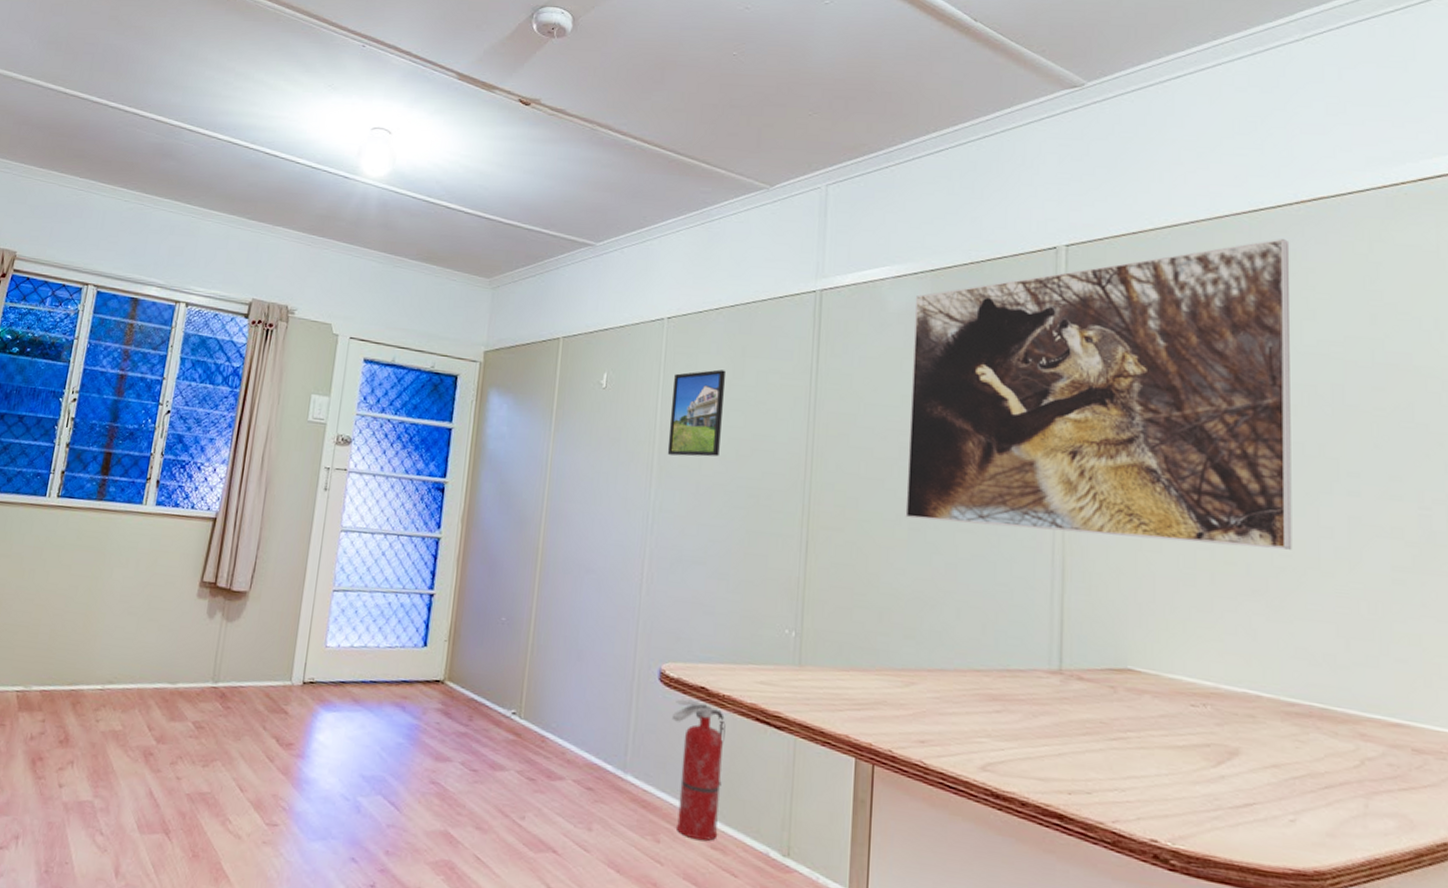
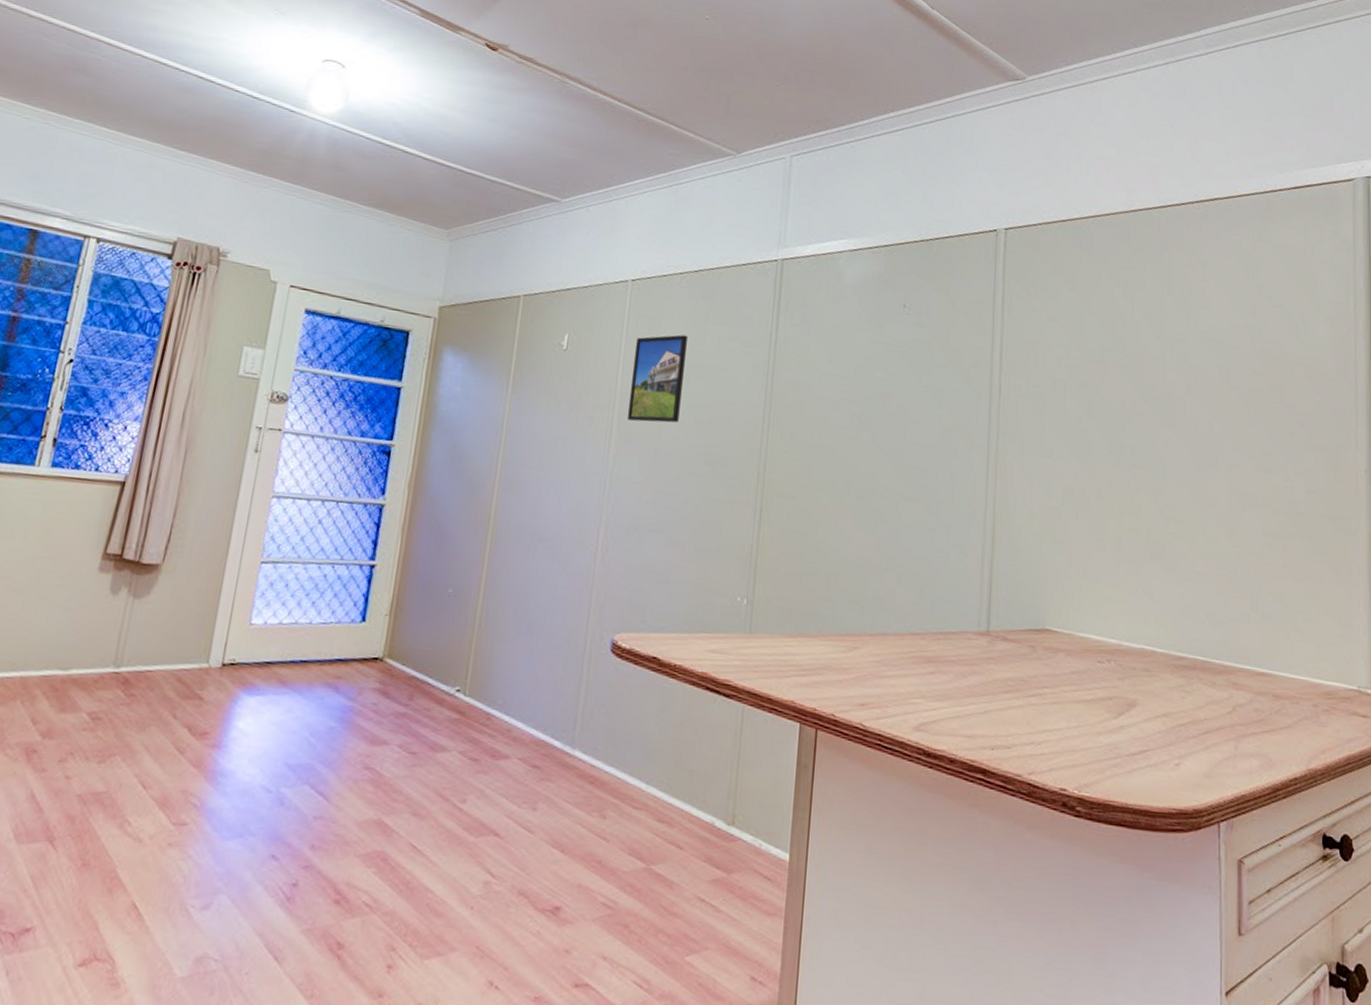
fire extinguisher: present [671,699,726,841] -> none [622,670,676,815]
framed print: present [905,239,1292,550] -> none [854,233,1190,517]

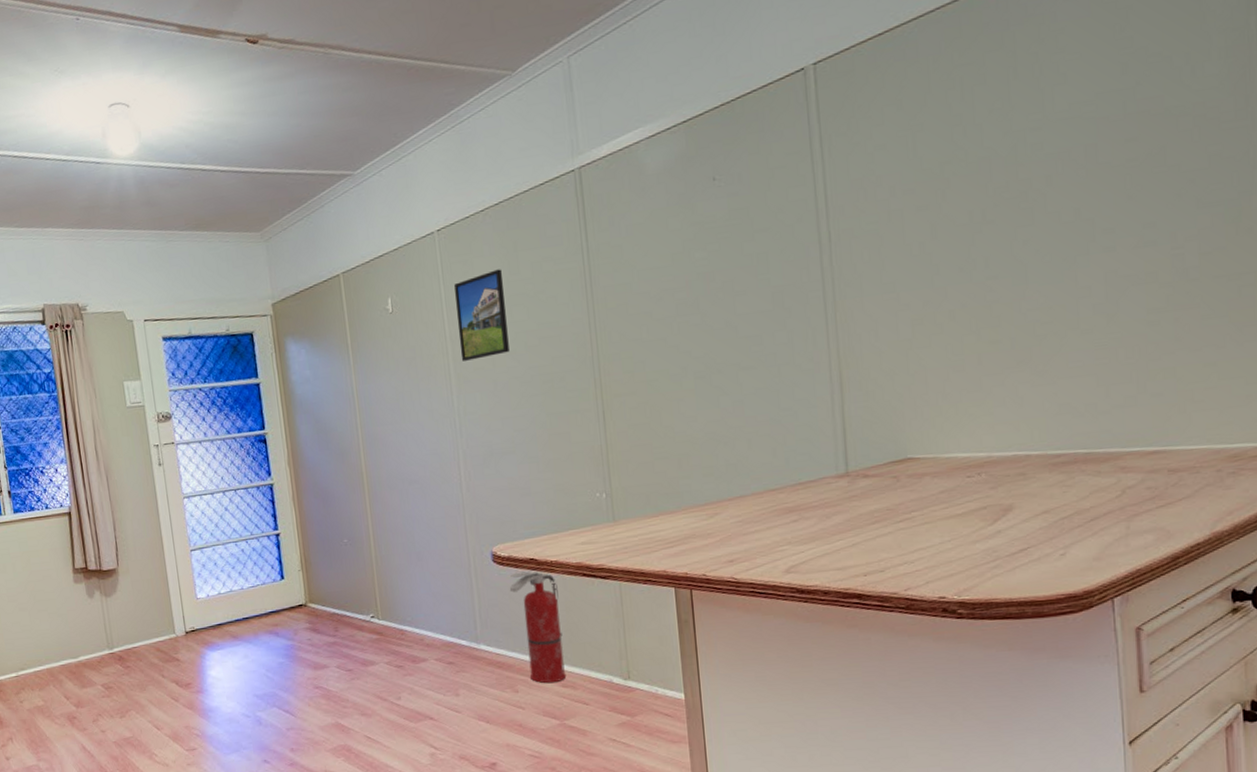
fire extinguisher: none [622,670,676,815] -> present [509,571,567,684]

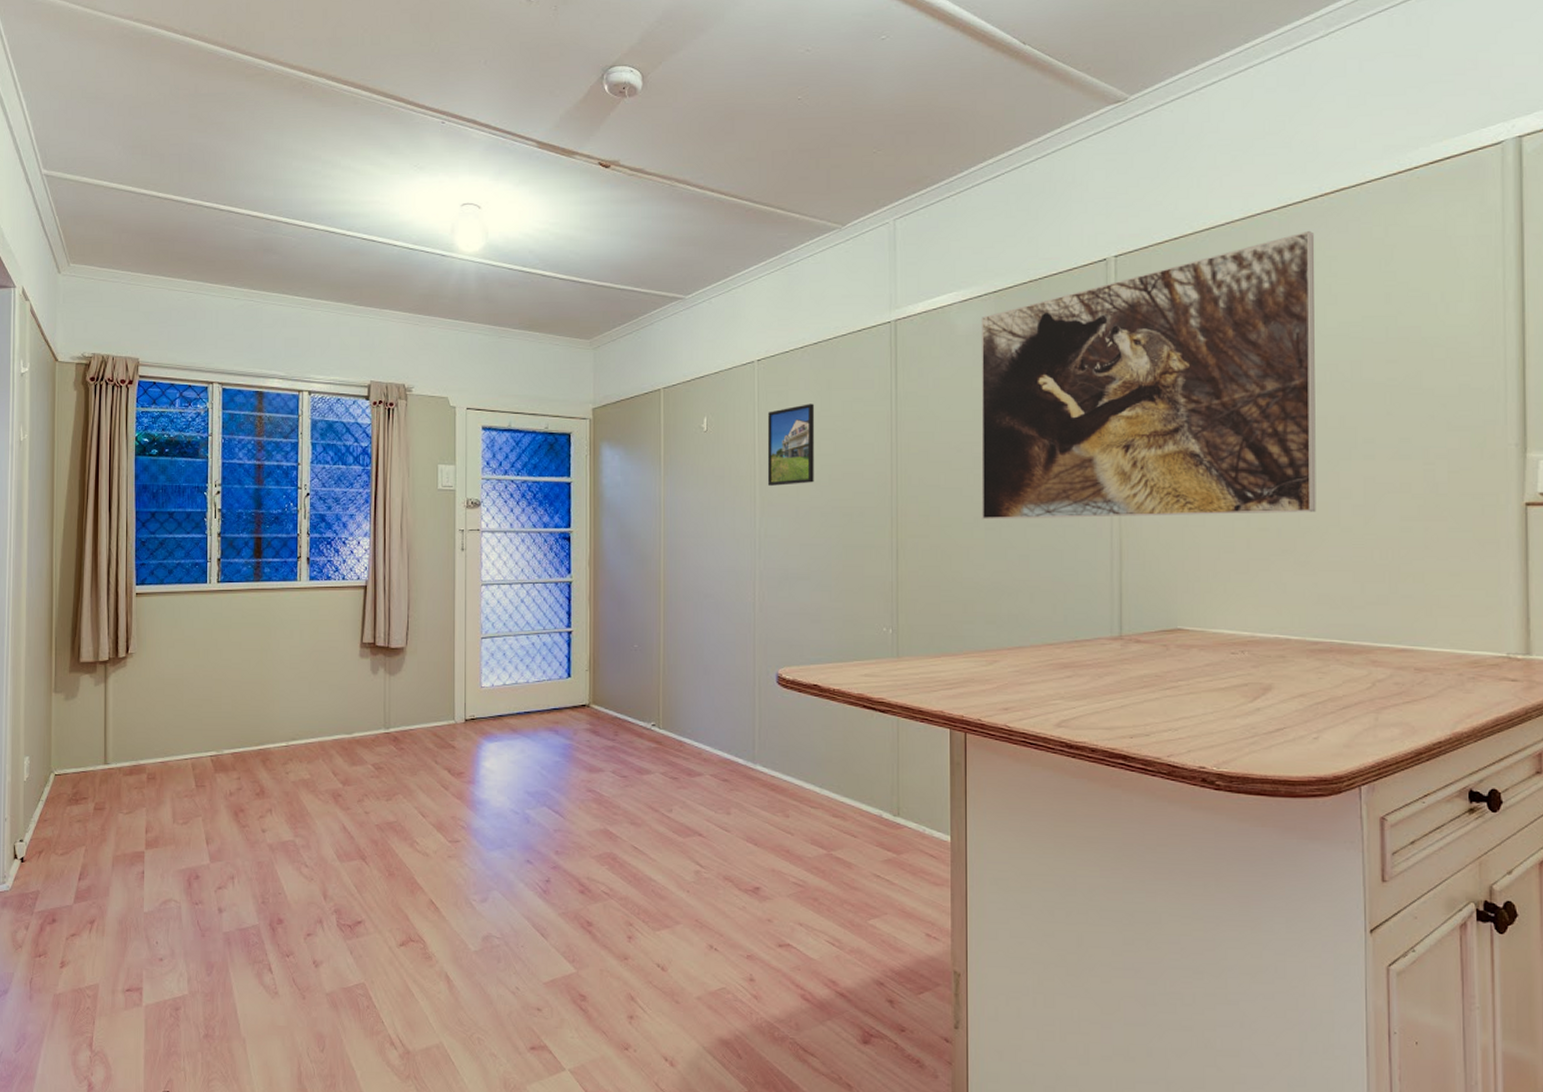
fire extinguisher: present [509,571,567,684] -> none [790,696,838,812]
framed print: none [671,4,1053,369] -> present [981,231,1316,519]

